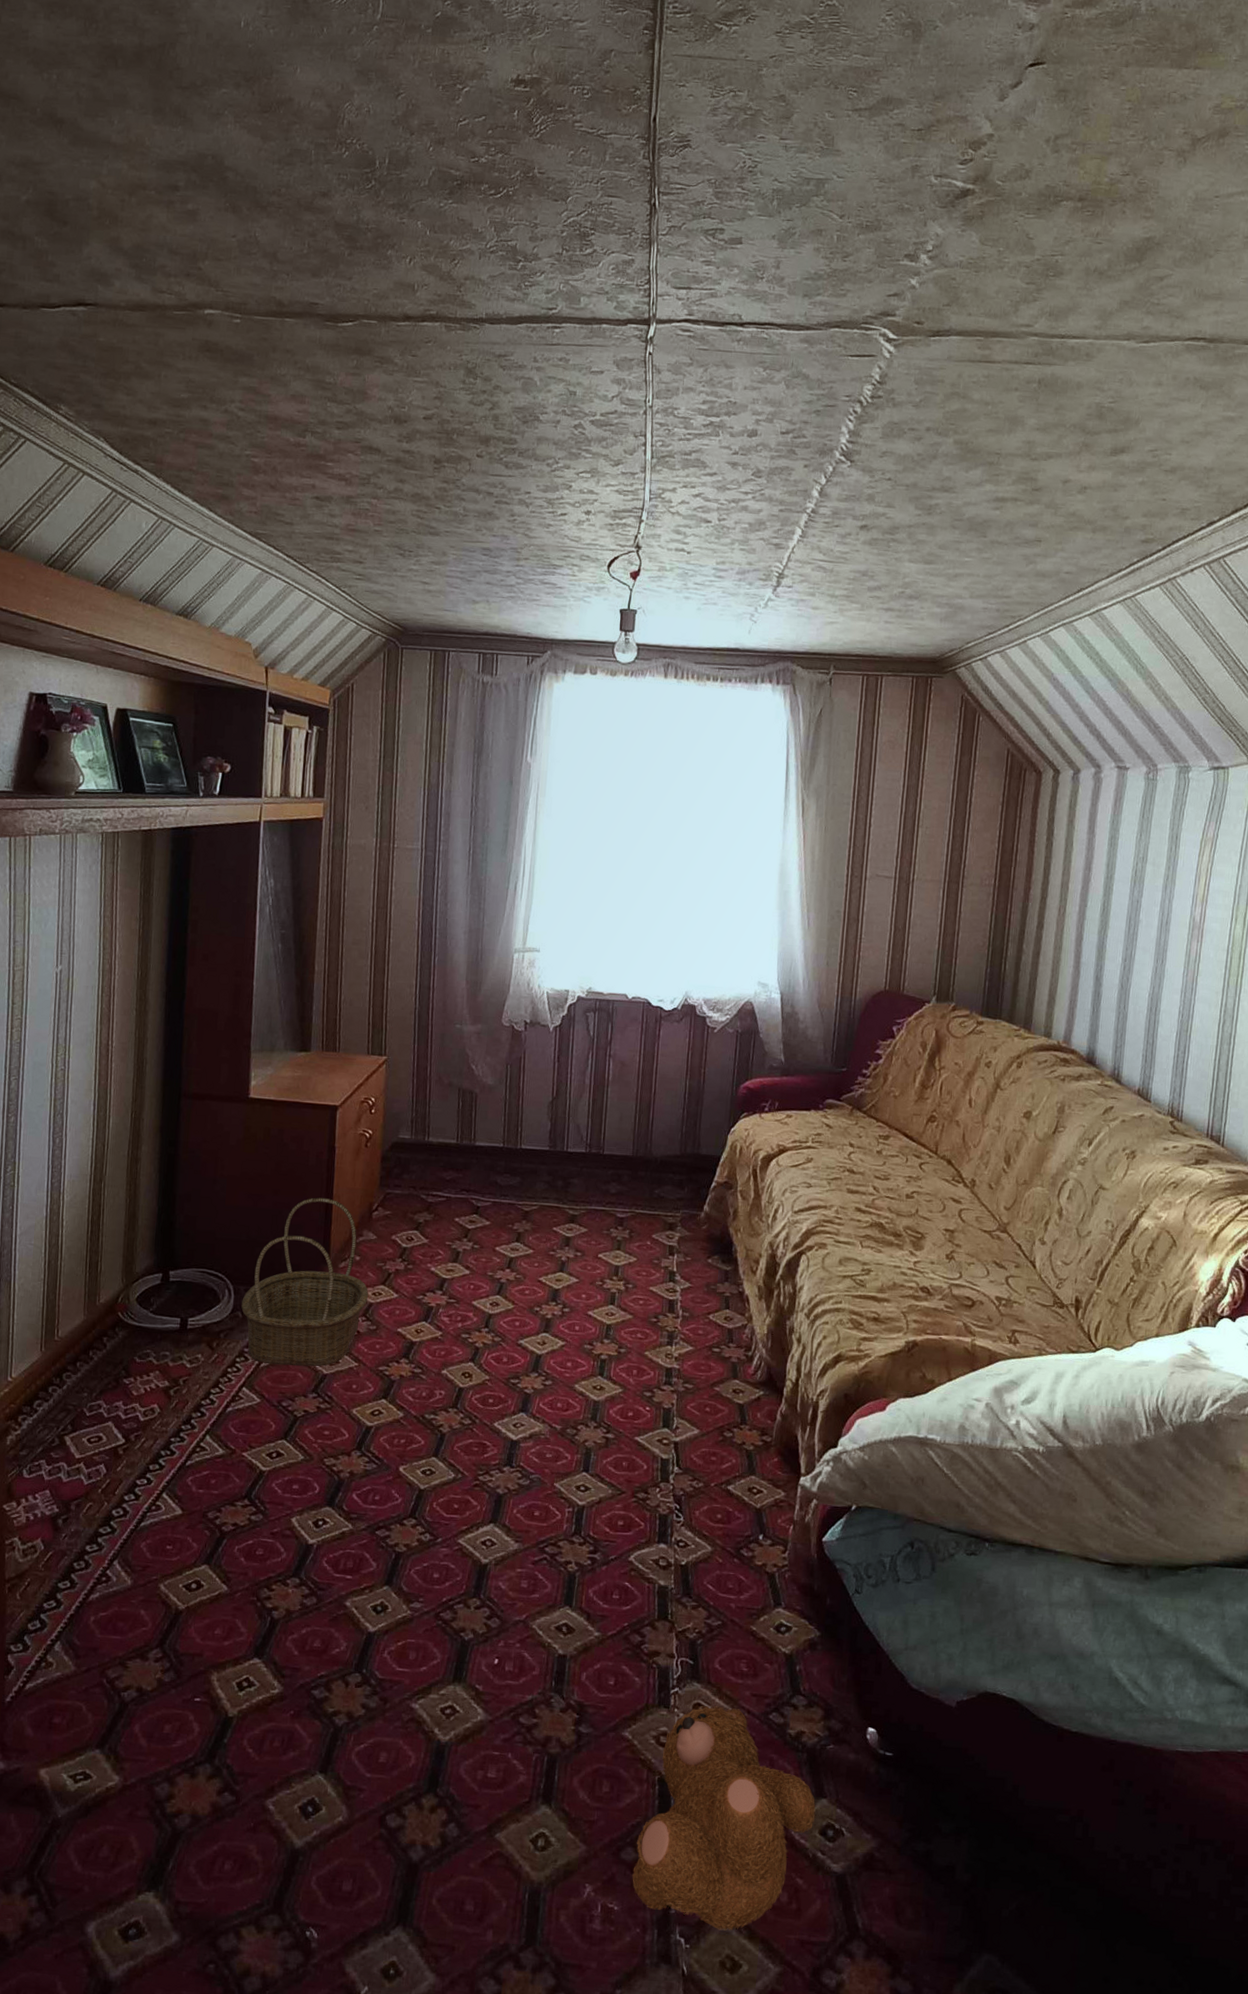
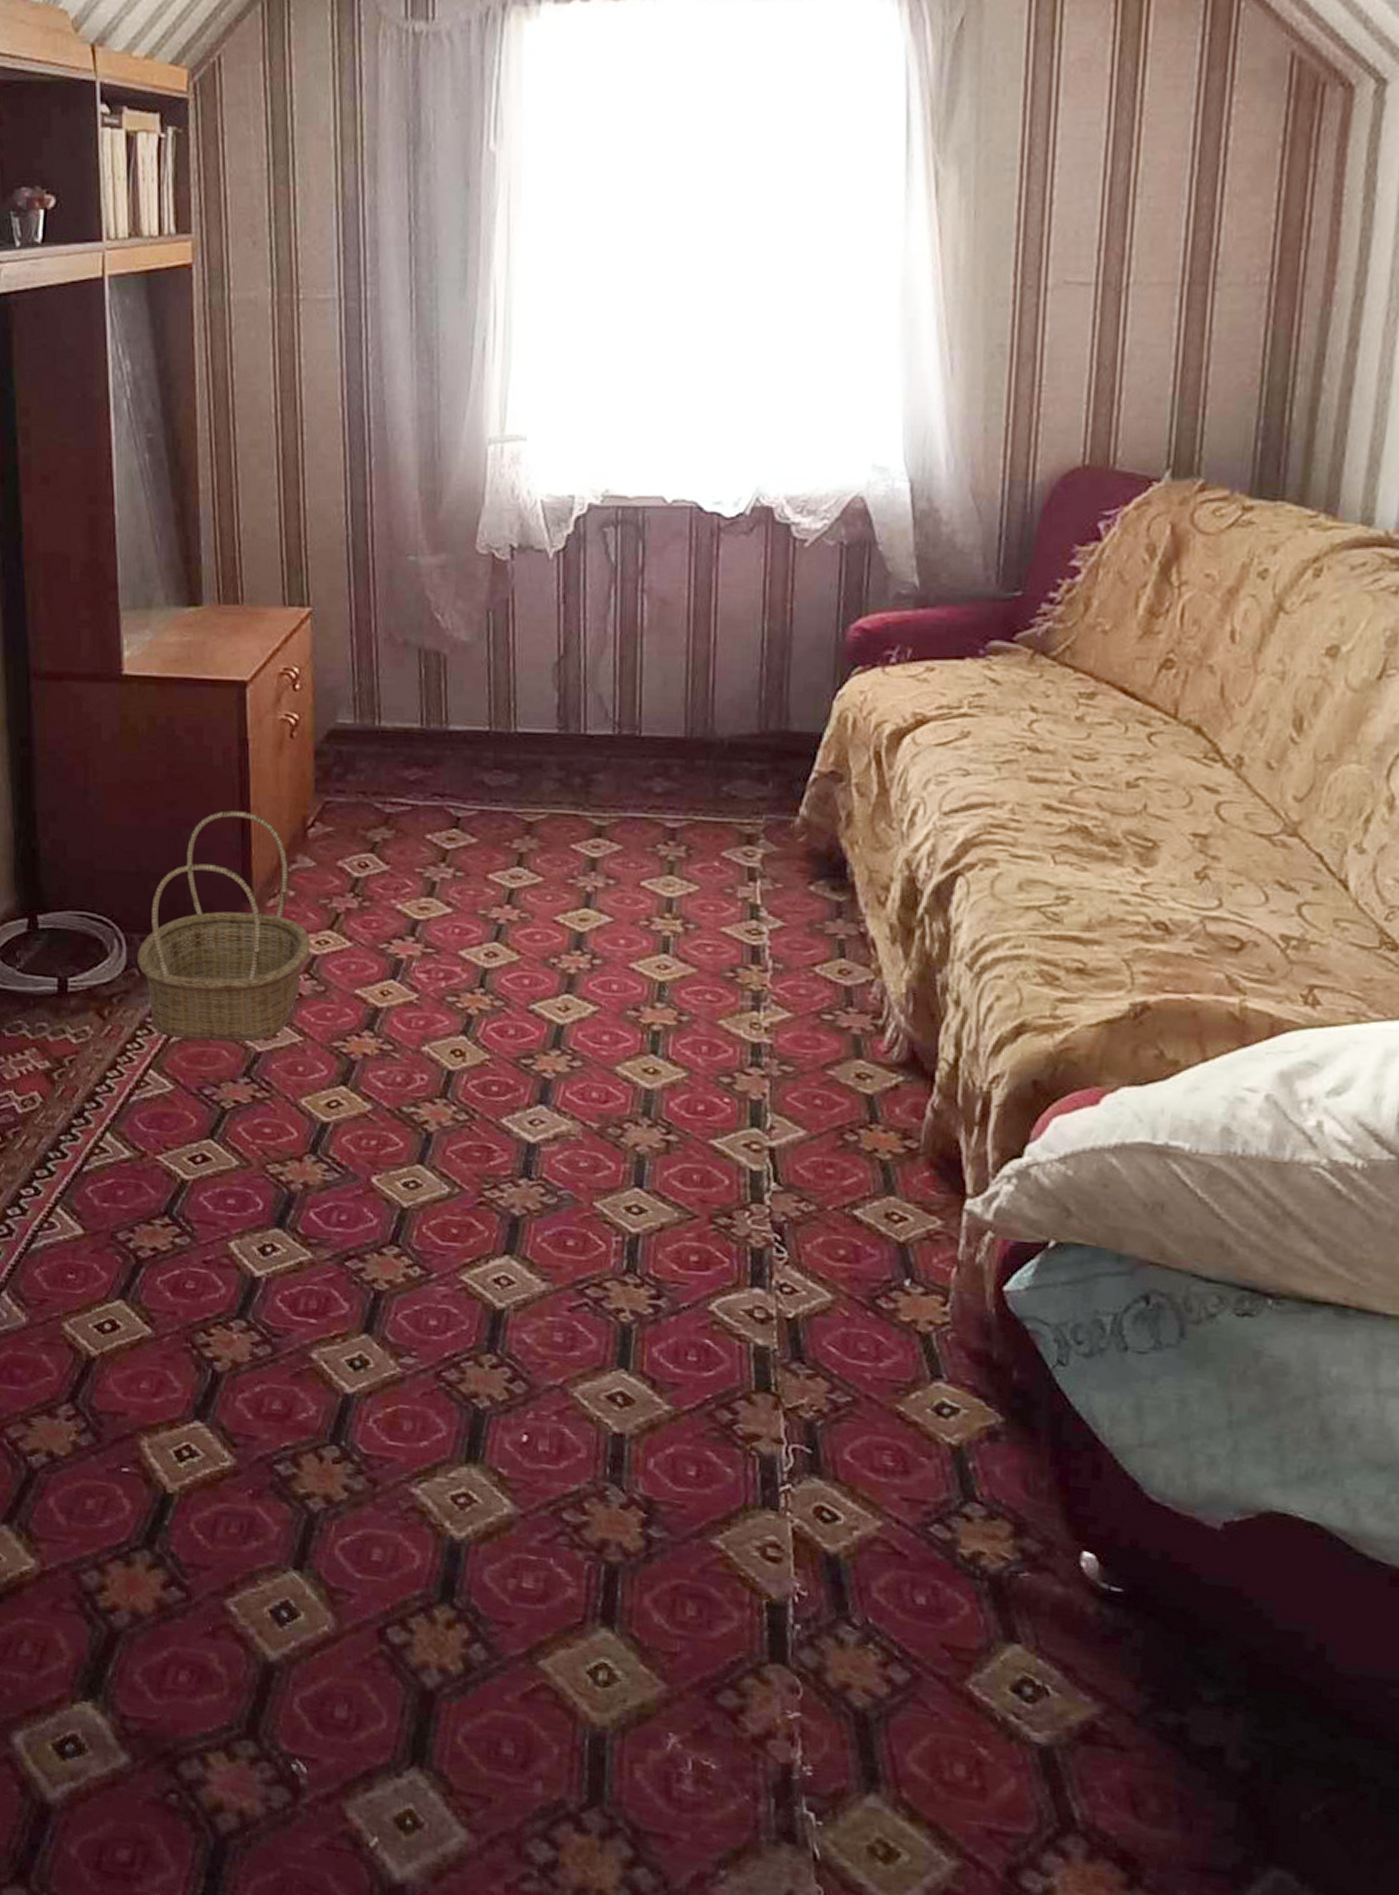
teddy bear: present [631,1705,816,1931] -> none [734,1509,1004,1808]

